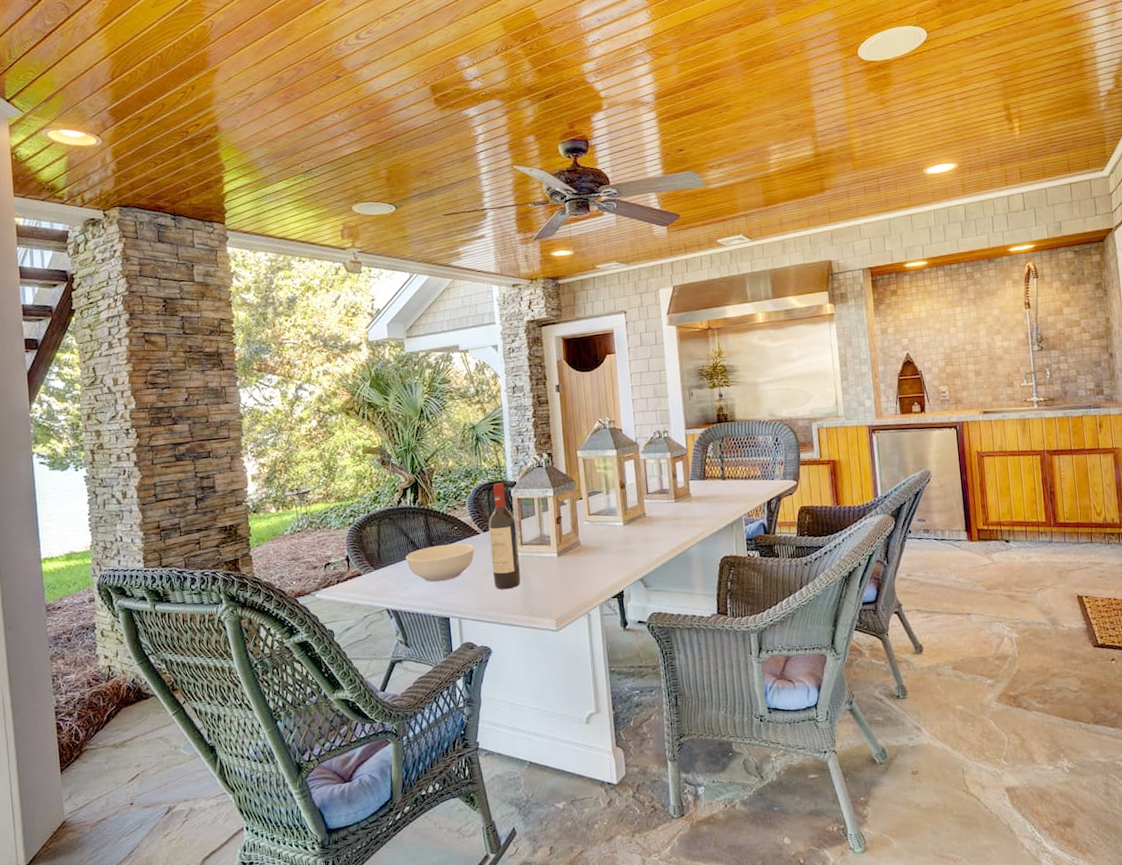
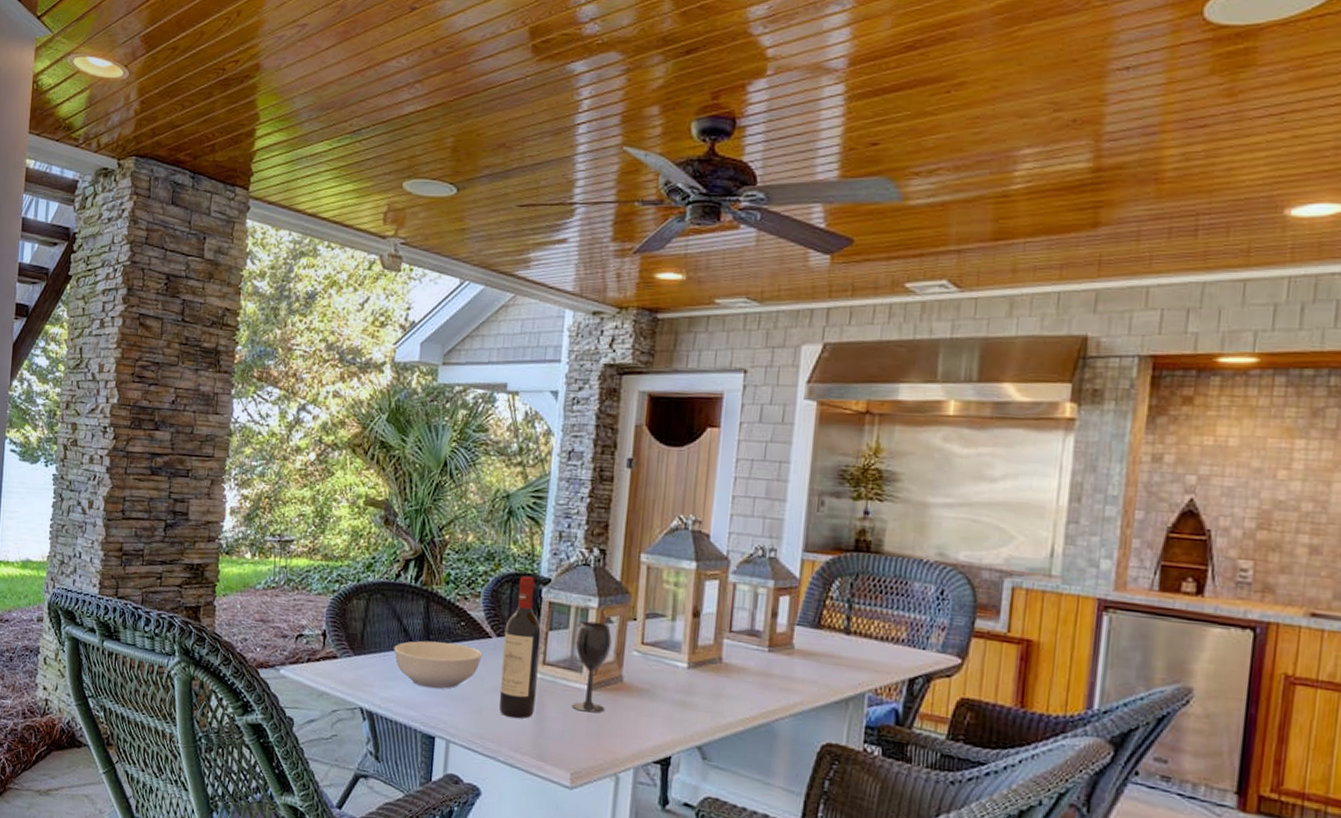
wine glass: none [541,506,571,573] -> present [571,621,612,713]

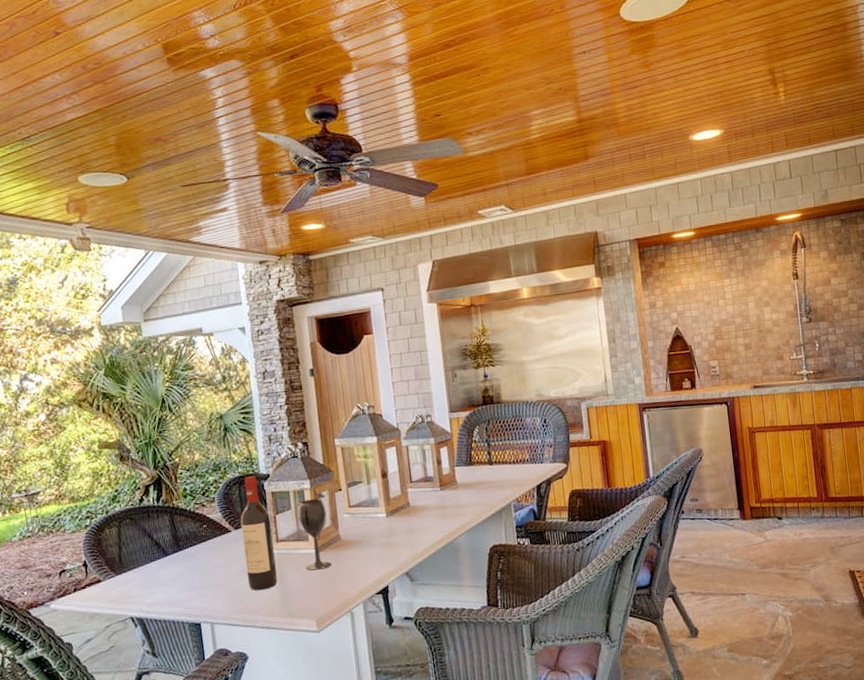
bowl: present [394,640,483,689] -> none [150,542,227,586]

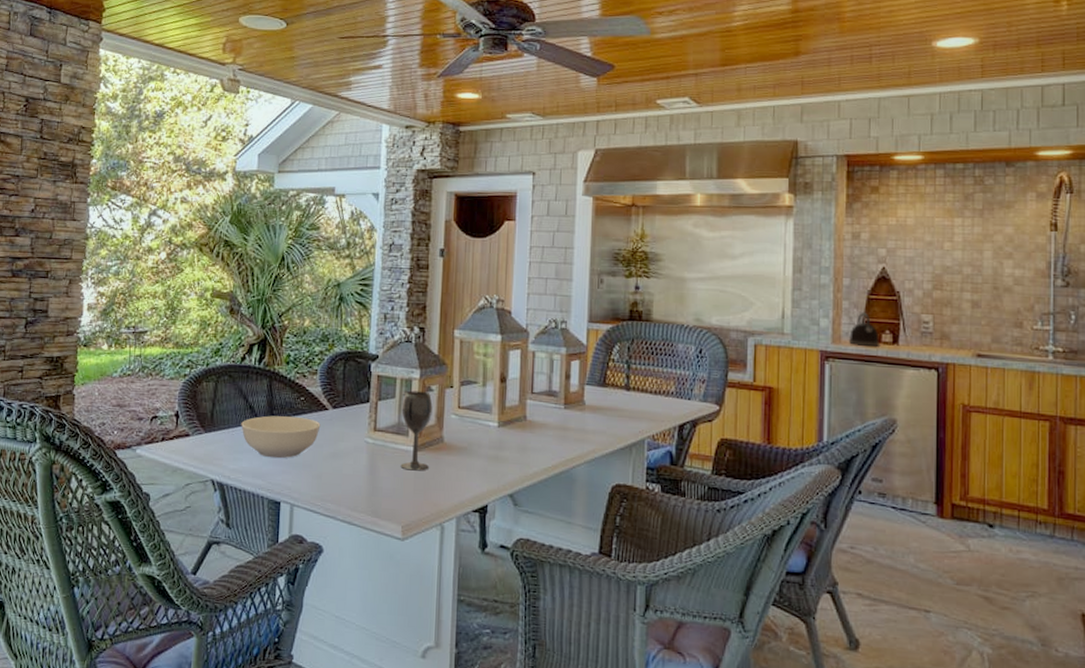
bowl: none [150,542,227,586] -> present [241,415,321,459]
wine bottle: present [240,476,278,591] -> none [336,354,371,481]
kettle: none [658,367,682,396] -> present [849,313,879,348]

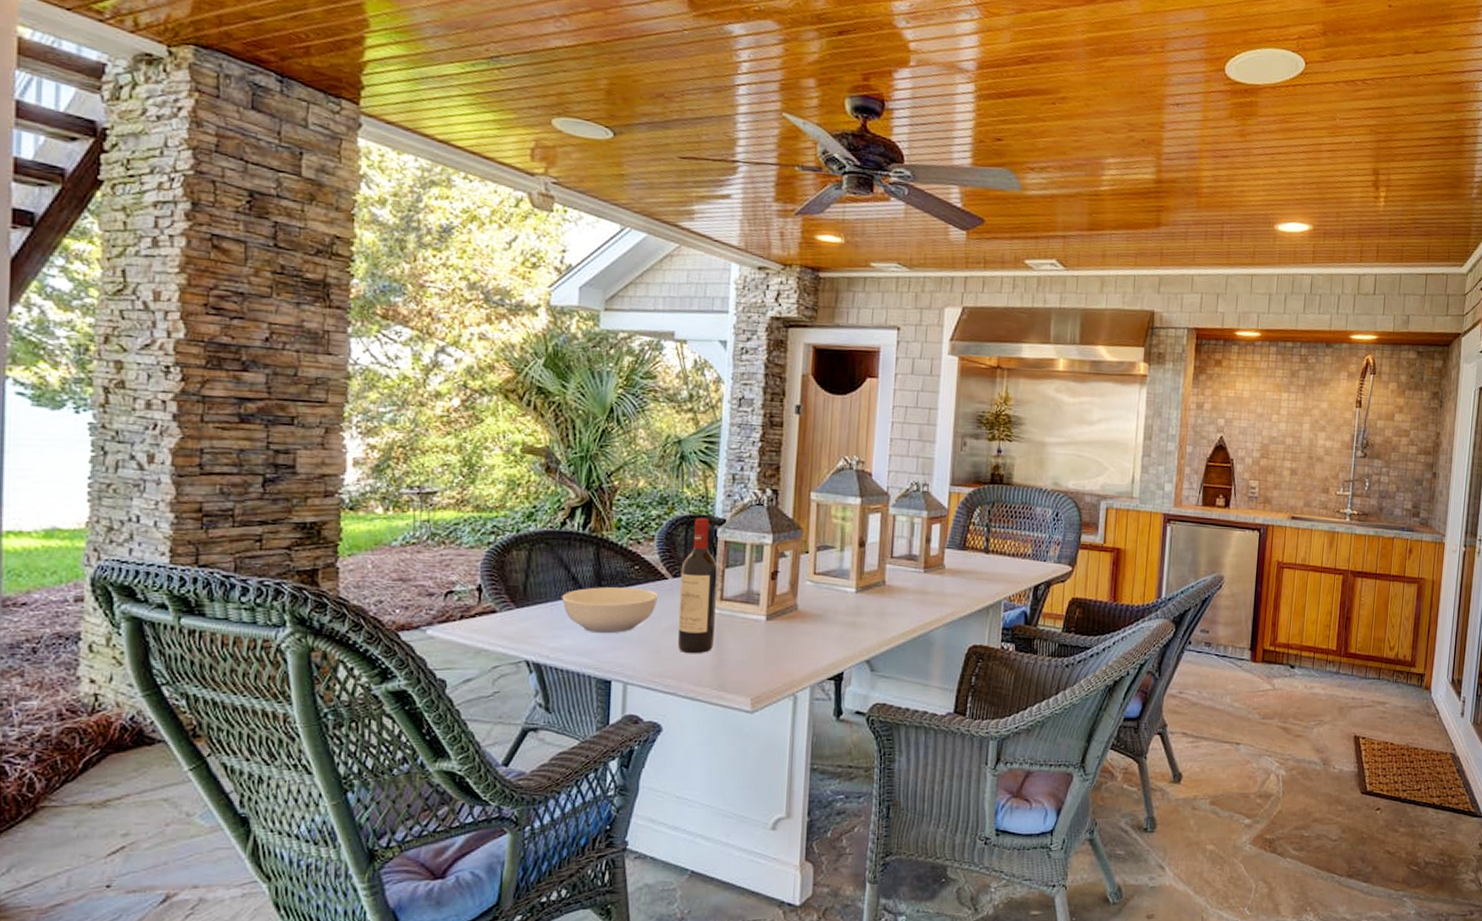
wine bottle: none [336,354,371,481] -> present [677,518,718,654]
wine glass: present [400,390,433,471] -> none [750,557,786,641]
kettle: present [849,313,879,348] -> none [1188,478,1214,511]

